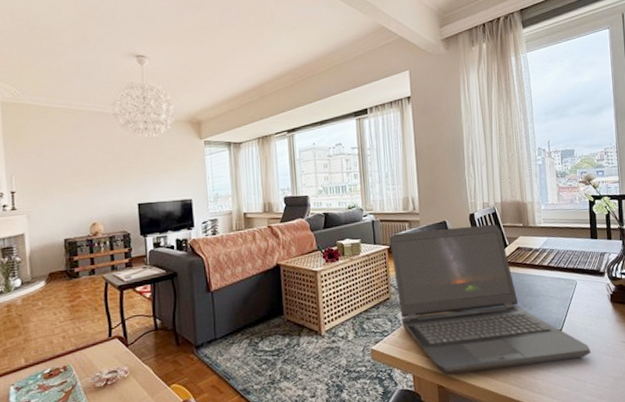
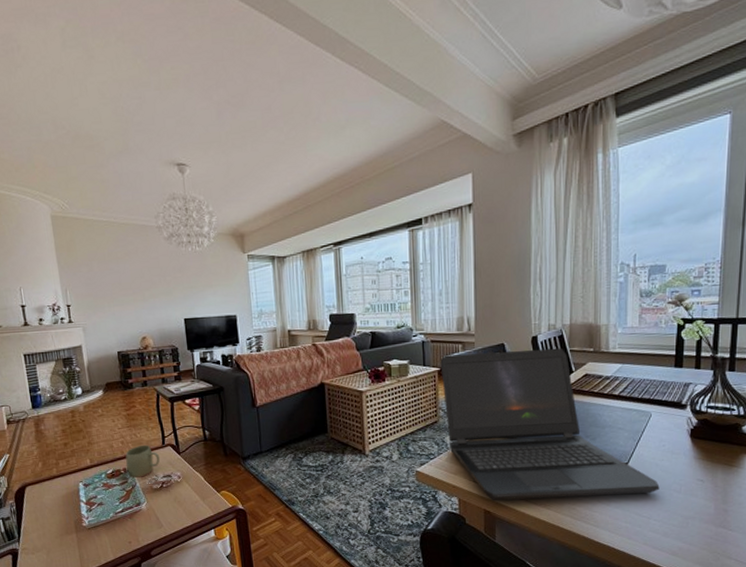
mug: none [66,338,106,377] -> present [125,444,161,478]

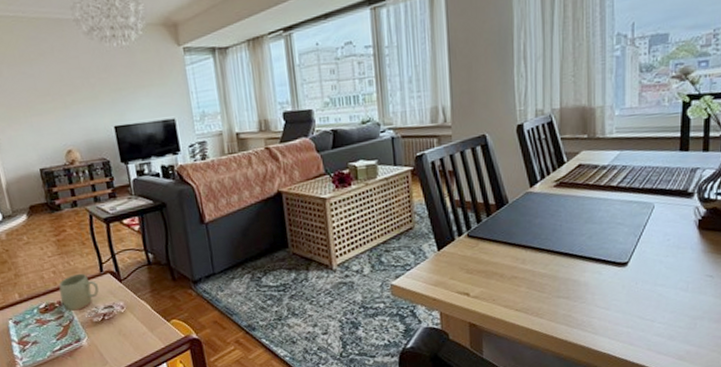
laptop computer: present [440,348,660,501] -> none [413,136,664,313]

